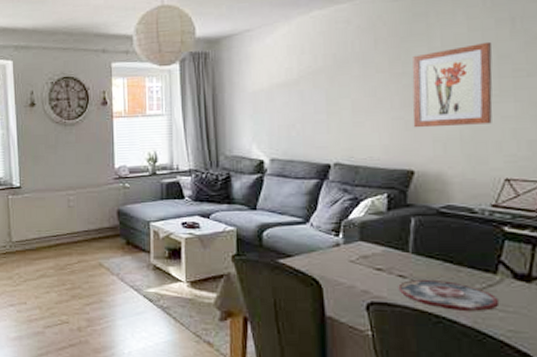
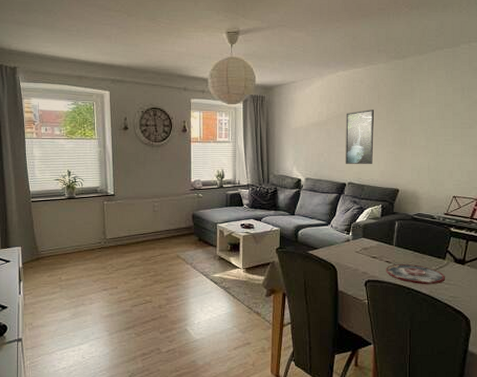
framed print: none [326,59,371,139] -> present [345,110,375,165]
wall art: present [412,41,493,128] -> none [400,103,450,160]

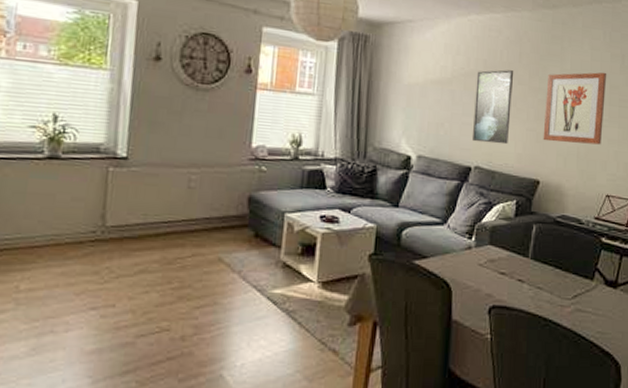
plate: present [386,263,446,285] -> none [517,283,593,316]
wall art: none [400,103,450,160] -> present [543,72,607,145]

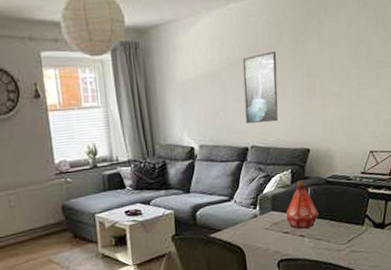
bottle: none [504,214,543,273] -> present [285,179,319,230]
wall art: present [543,72,607,145] -> none [308,37,363,112]

